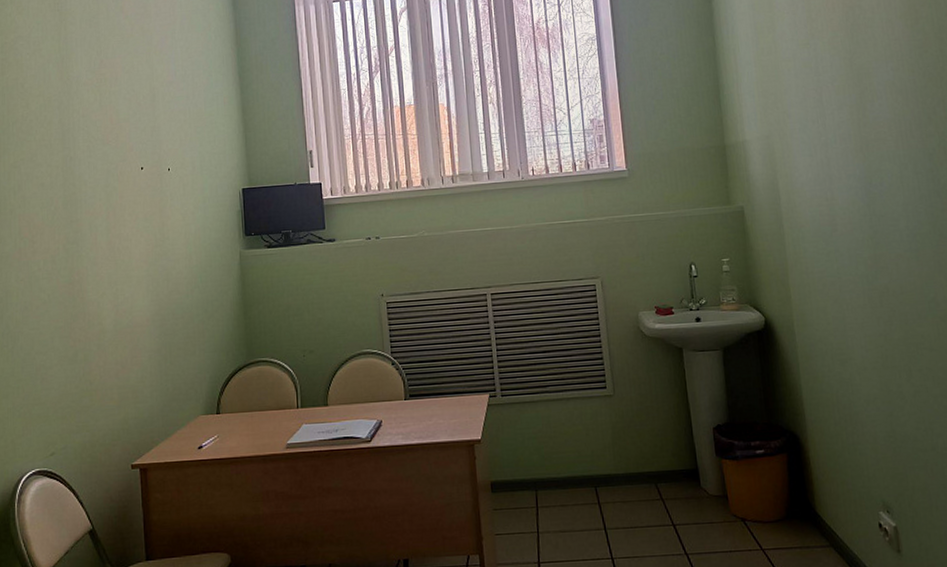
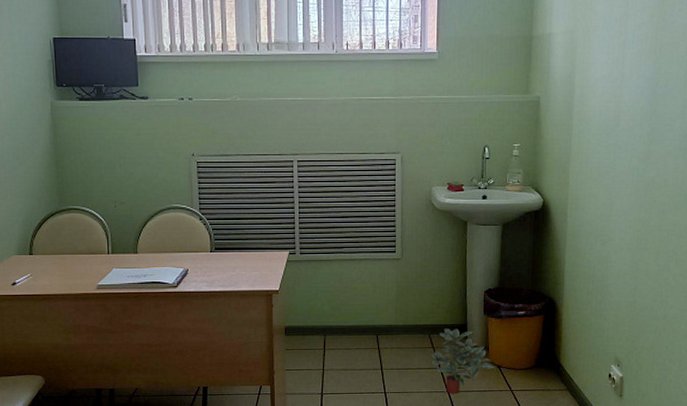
potted plant: none [661,475,740,557] -> present [431,329,496,394]

